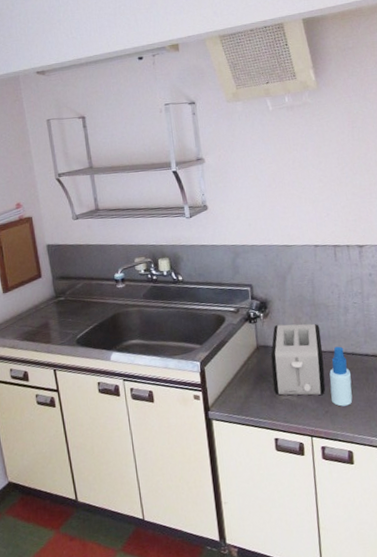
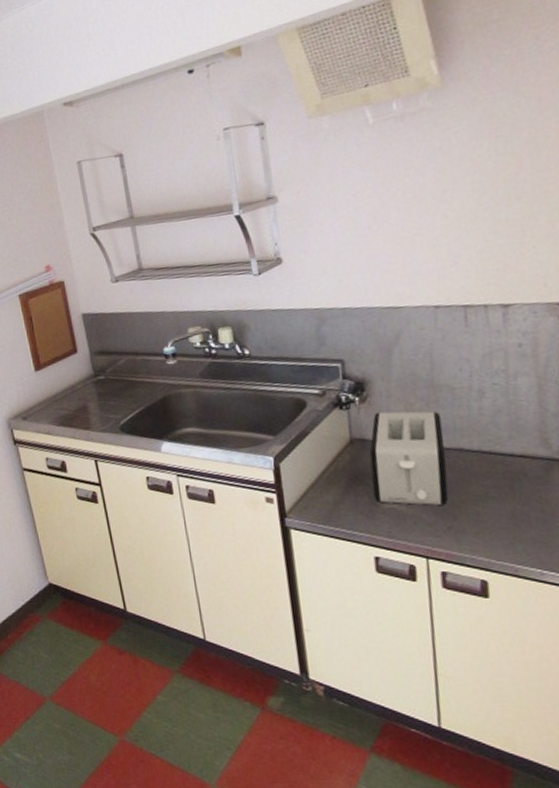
spray bottle: present [329,346,353,407] -> none [454,442,489,522]

